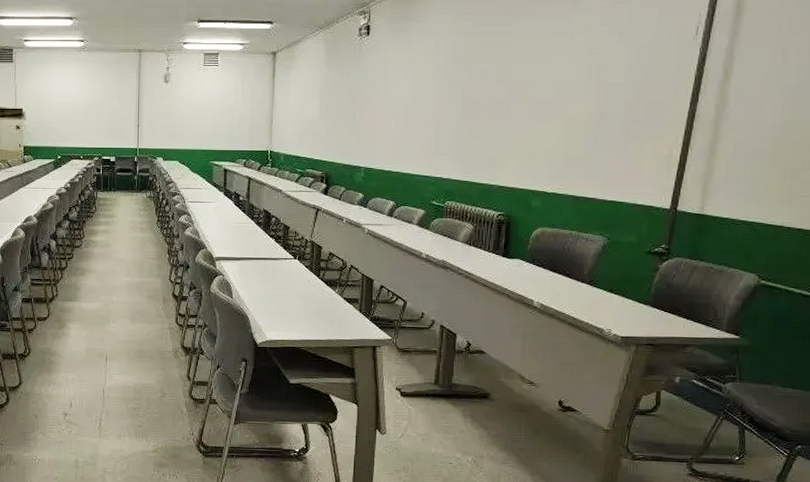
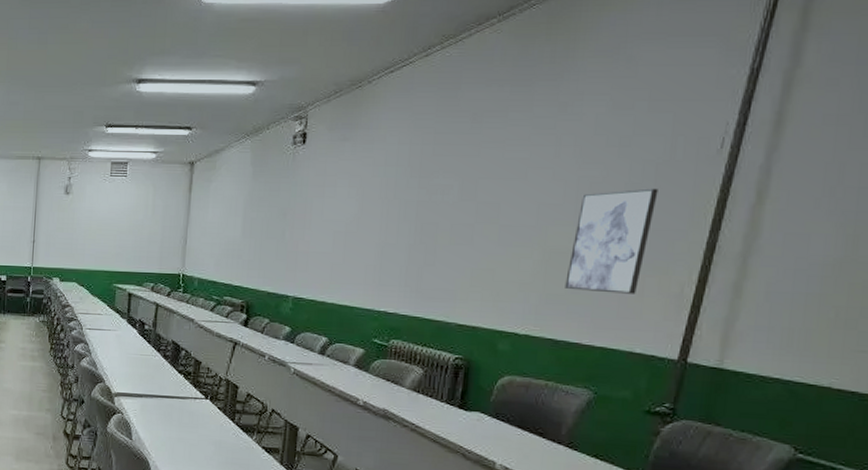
wall art: none [582,69,650,156] -> present [565,188,658,294]

